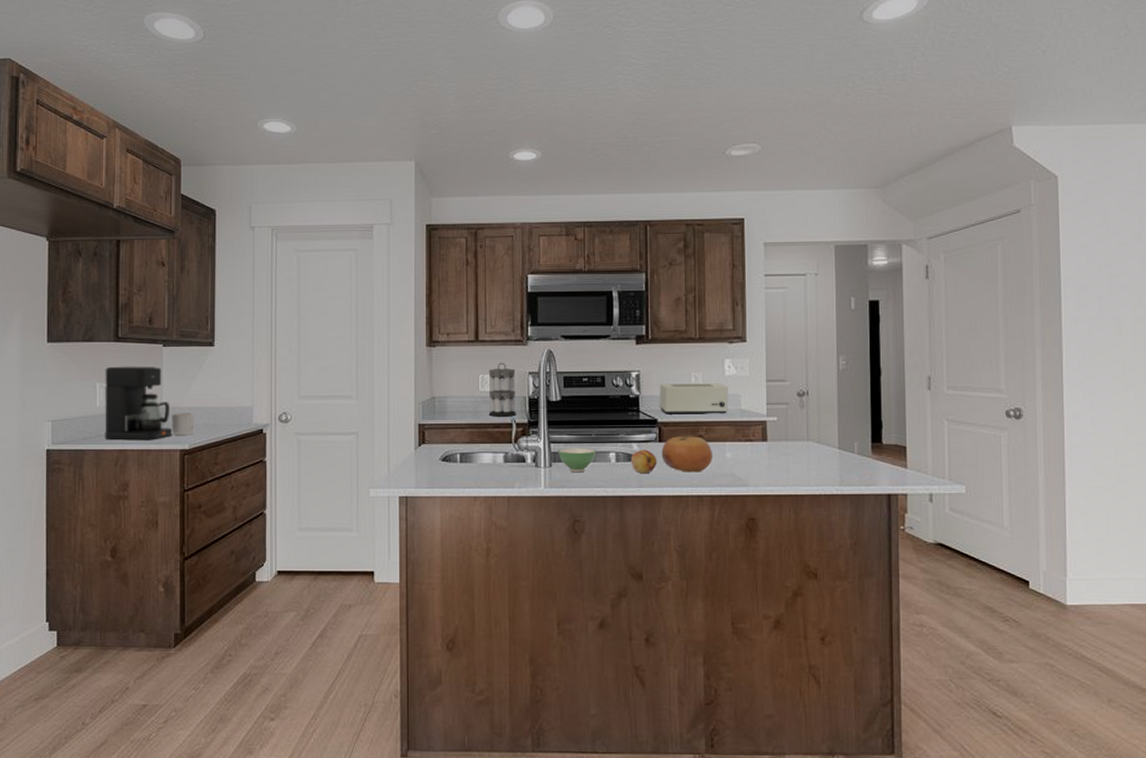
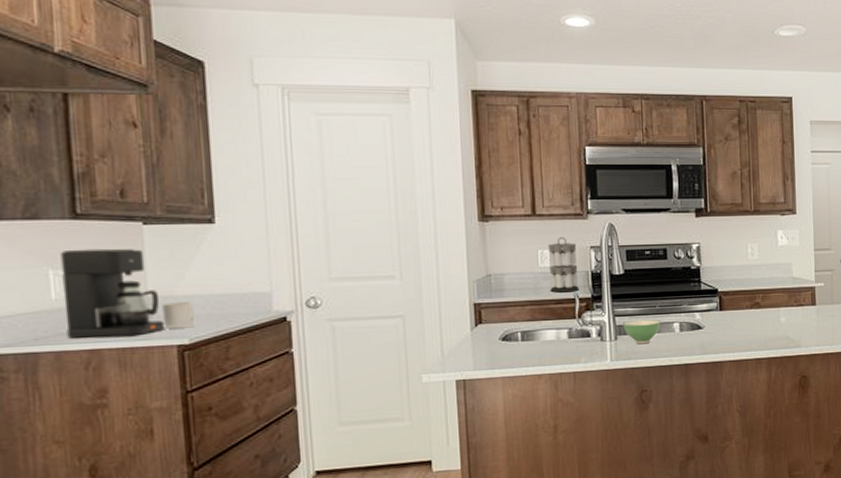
fruit: present [630,449,657,474] -> none [693,318,719,342]
toaster: present [659,383,728,414] -> none [718,253,782,284]
fruit: present [661,436,714,472] -> none [722,303,770,338]

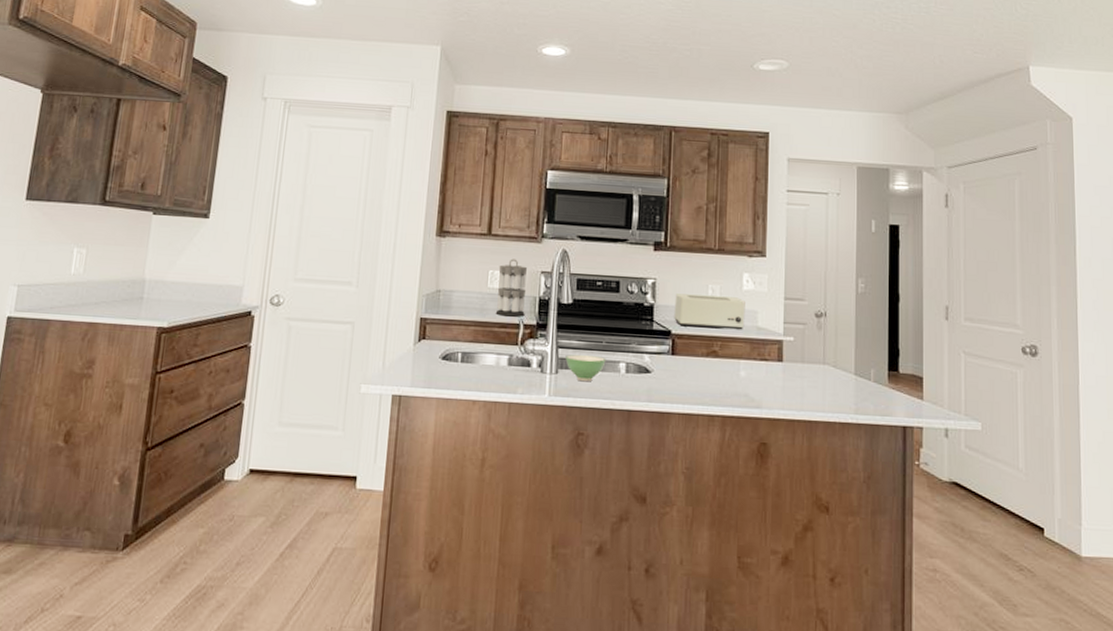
coffee maker: present [60,248,165,340] -> none [75,231,153,315]
mug: present [162,302,195,329] -> none [151,286,179,312]
toaster: none [718,253,782,284] -> present [674,293,745,330]

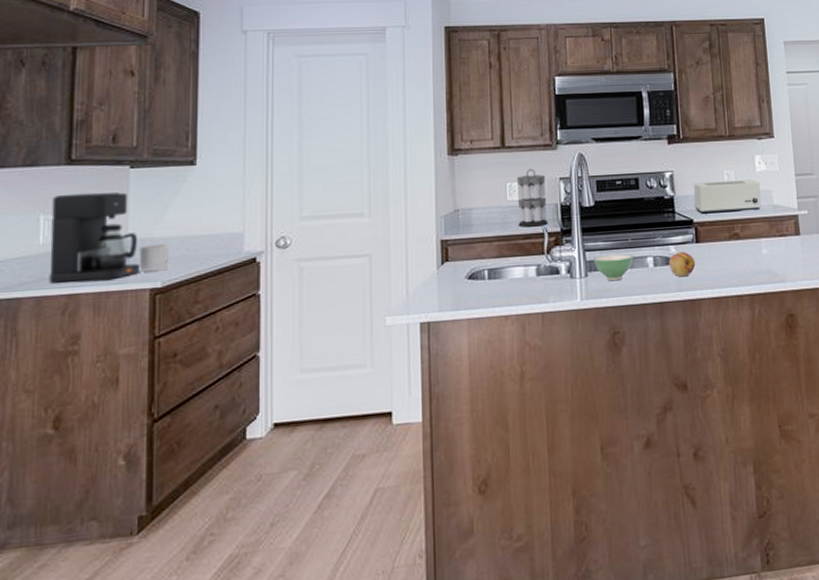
coffee maker: none [75,231,153,315] -> present [49,192,141,284]
mug: none [151,286,179,312] -> present [139,244,170,272]
fruit: none [641,361,669,388] -> present [668,251,696,277]

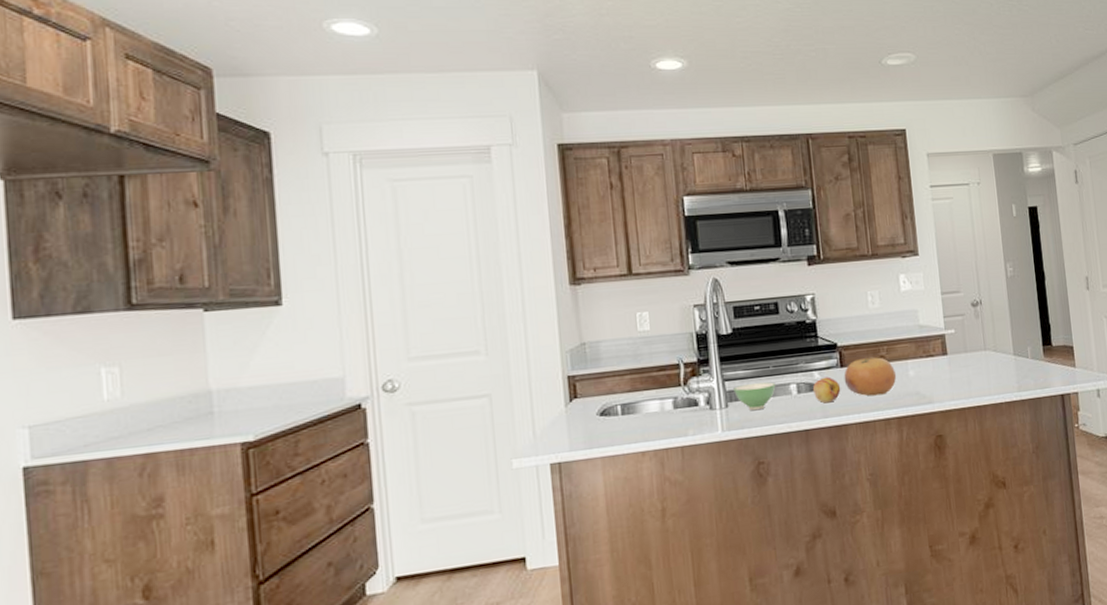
coffee maker: present [49,192,141,284] -> none [113,338,228,443]
mug: present [139,244,170,272] -> none [224,393,260,426]
spice rack: present [516,168,548,227] -> none [646,296,683,359]
toaster: present [693,179,761,214] -> none [835,300,907,337]
fruit: none [699,234,750,273] -> present [844,357,897,397]

